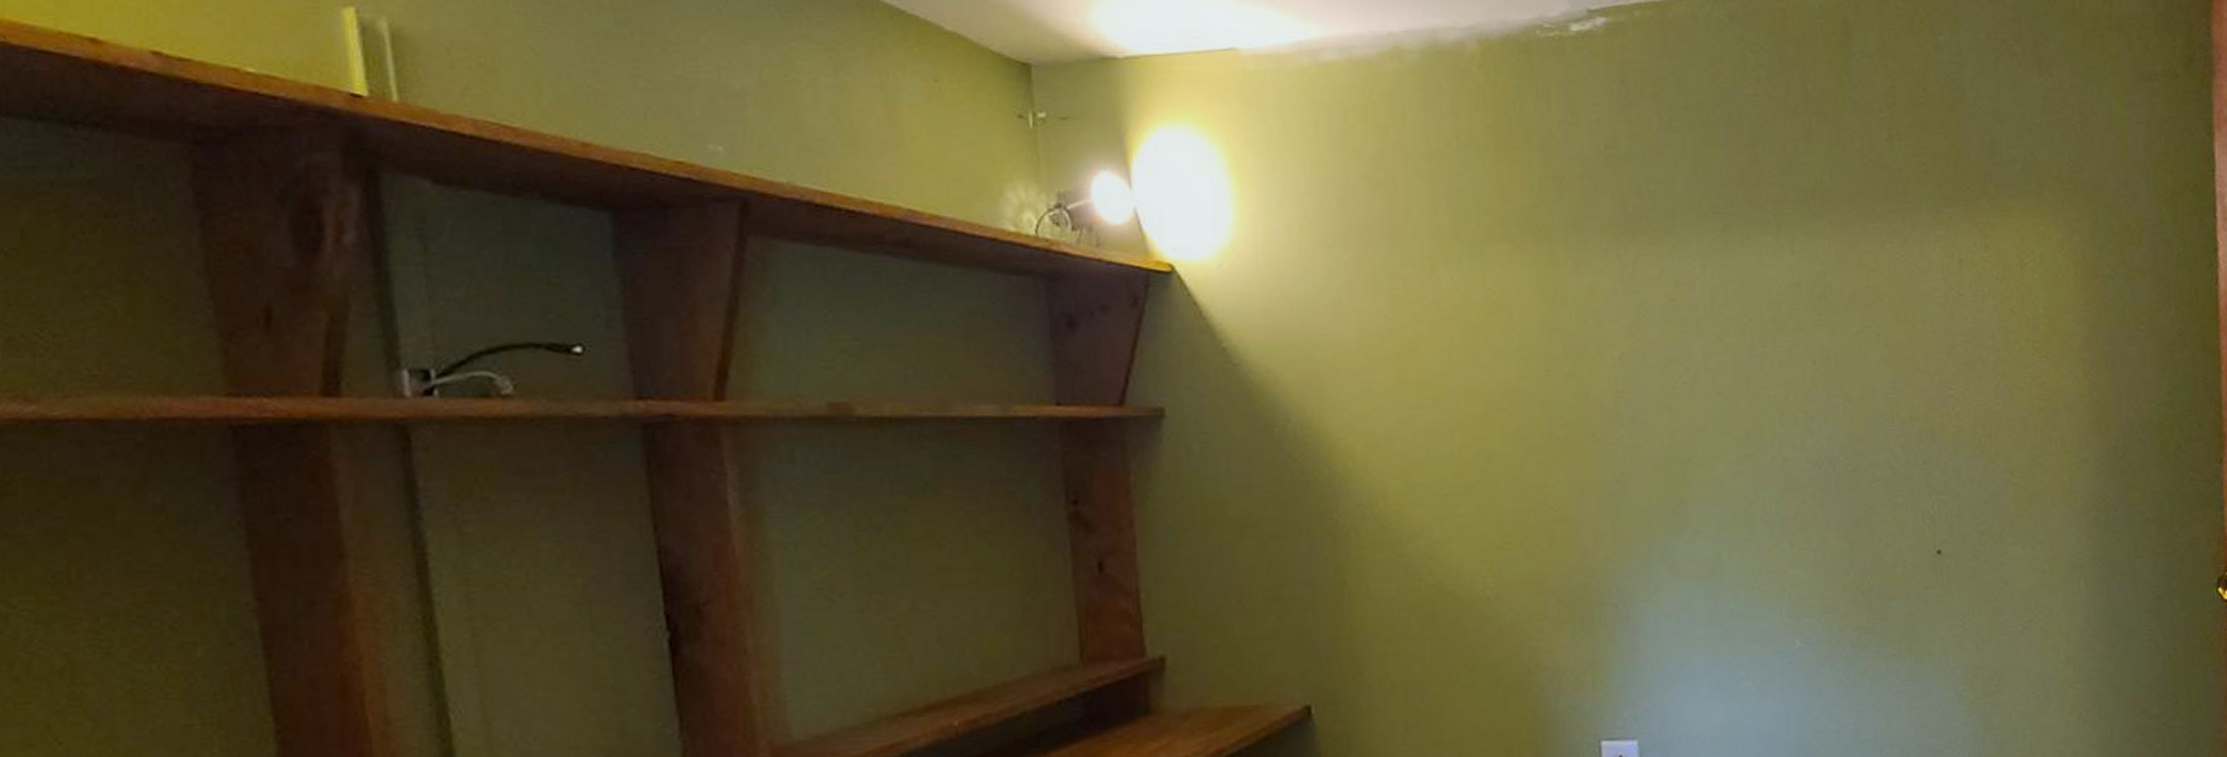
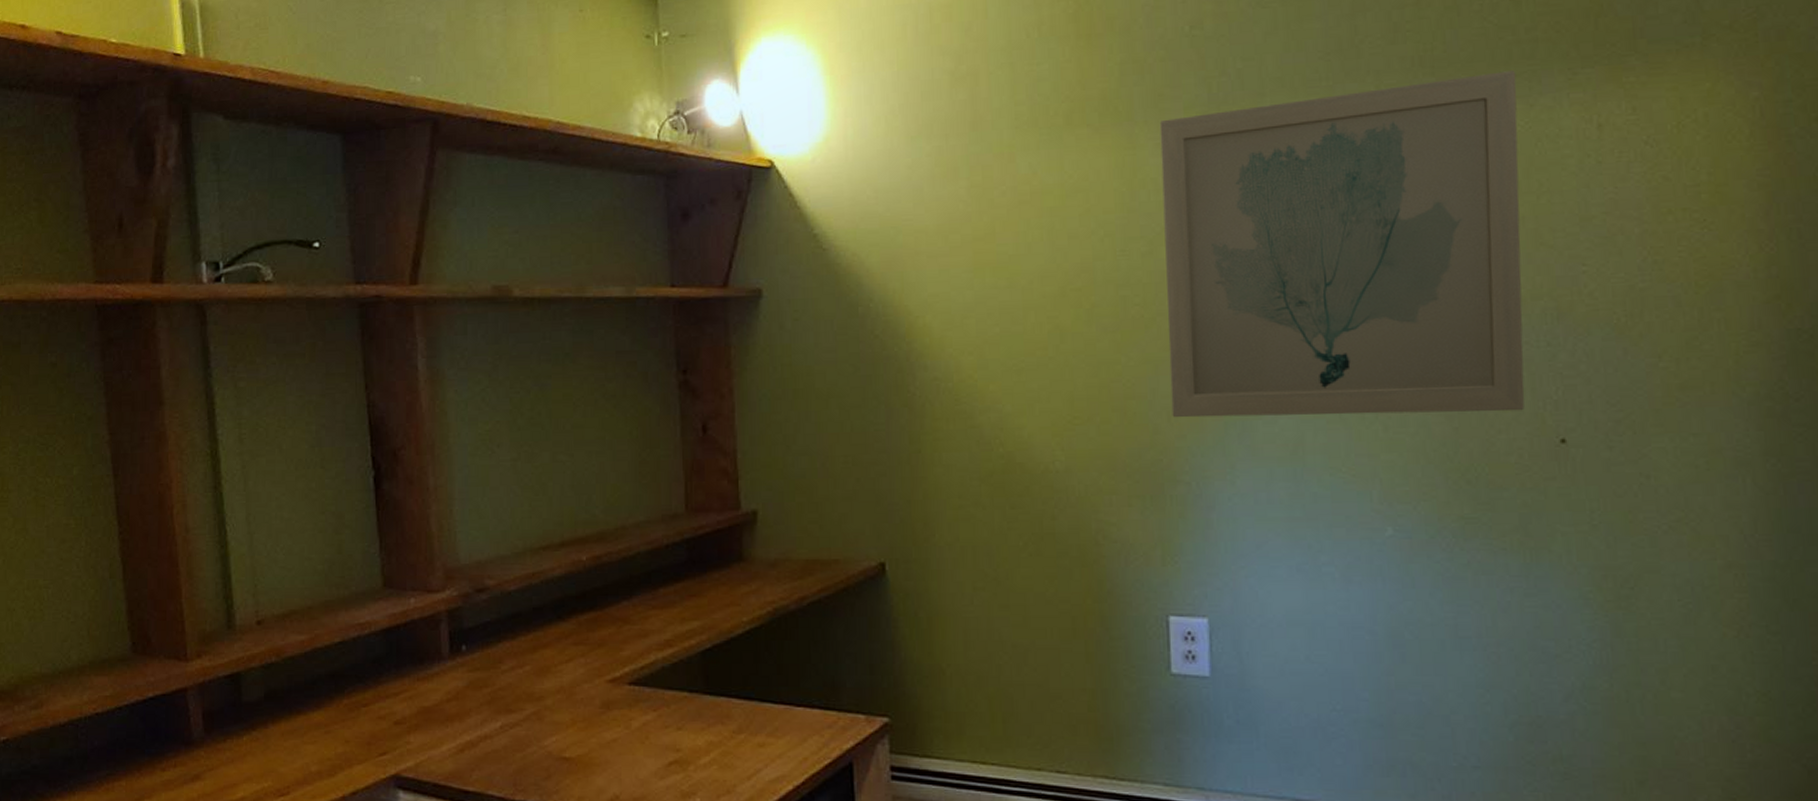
wall art: none [1579,207,1907,540] -> present [1159,70,1525,418]

